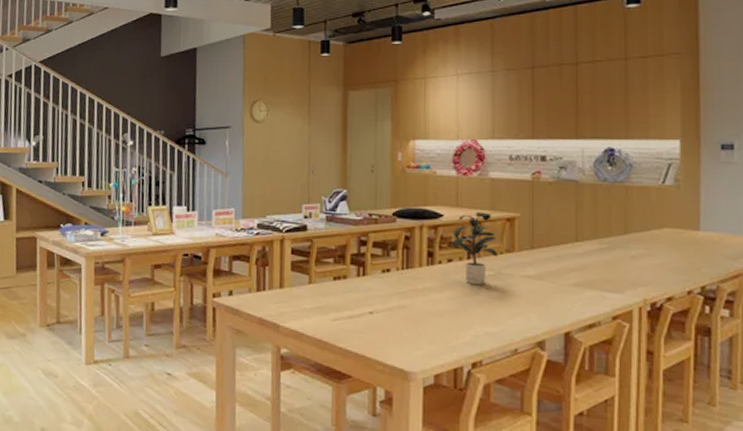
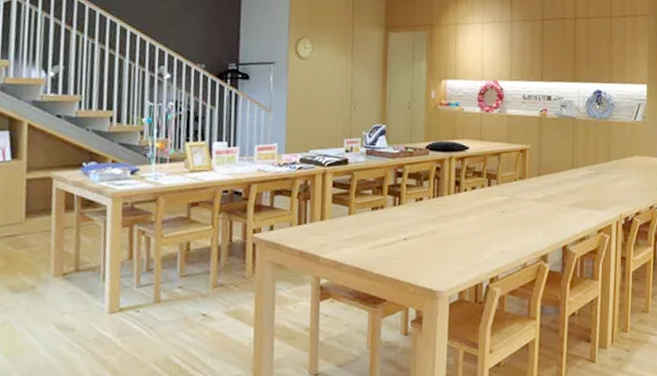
potted plant: present [447,212,497,285] -> none [471,144,512,208]

